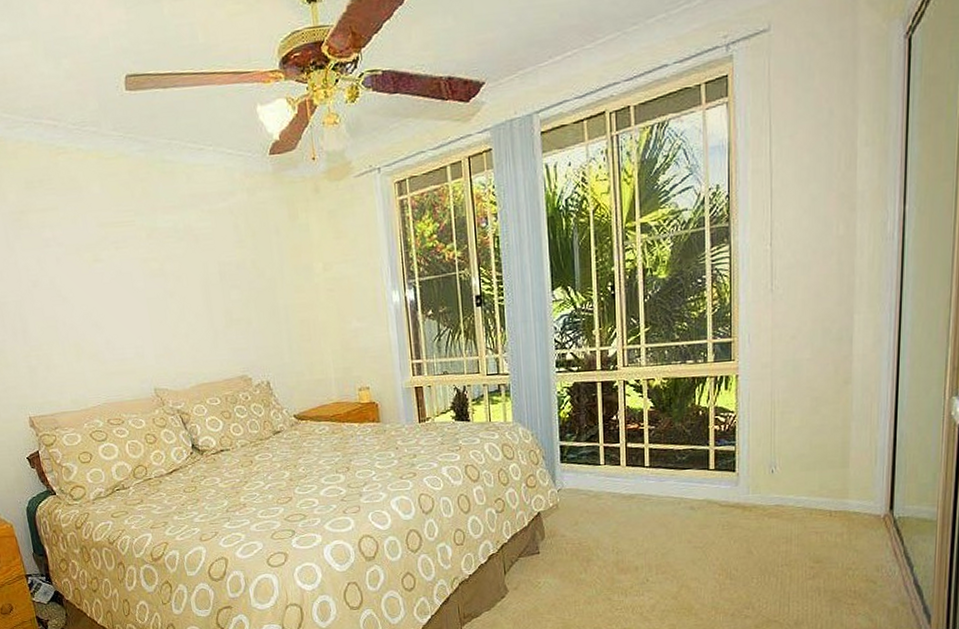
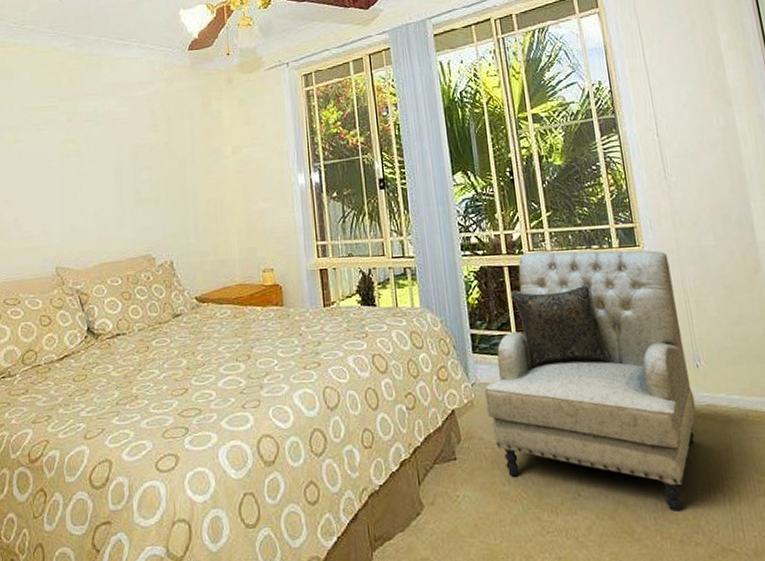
armchair: none [569,364,765,592] -> present [484,249,696,512]

